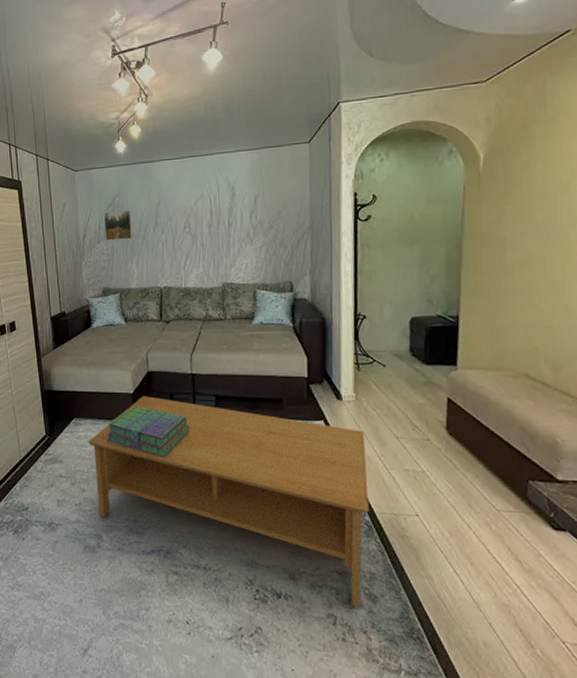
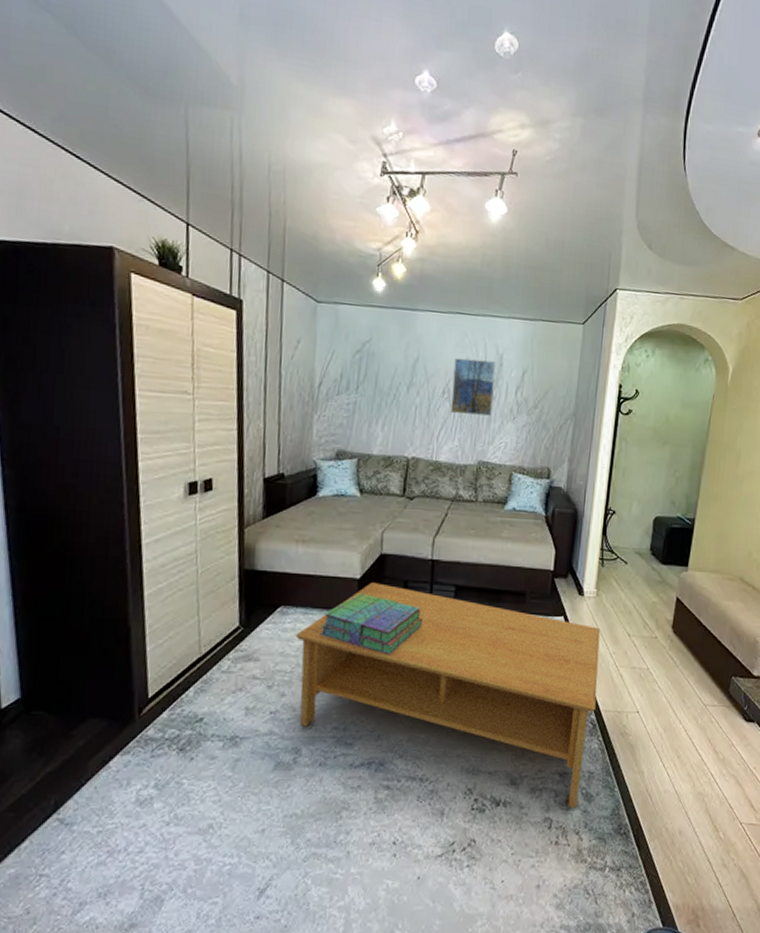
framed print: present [103,211,132,241] -> none [347,359,383,397]
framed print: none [191,193,230,244] -> present [450,357,496,416]

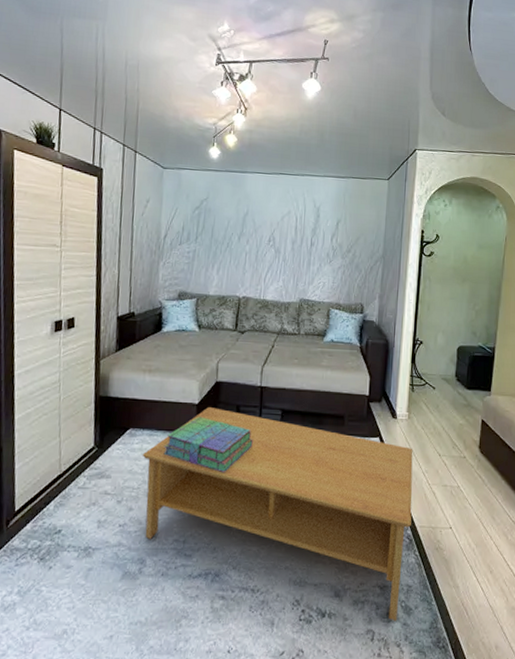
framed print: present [450,357,496,416] -> none [275,211,314,260]

